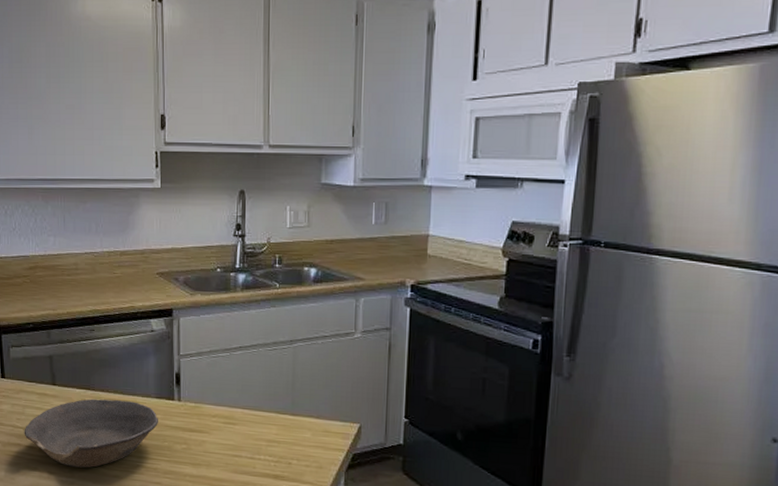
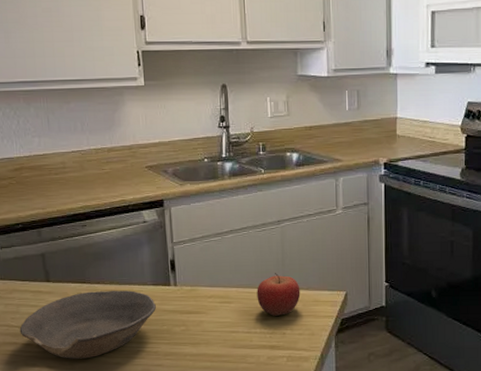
fruit: none [263,396,310,444] -> present [257,272,301,316]

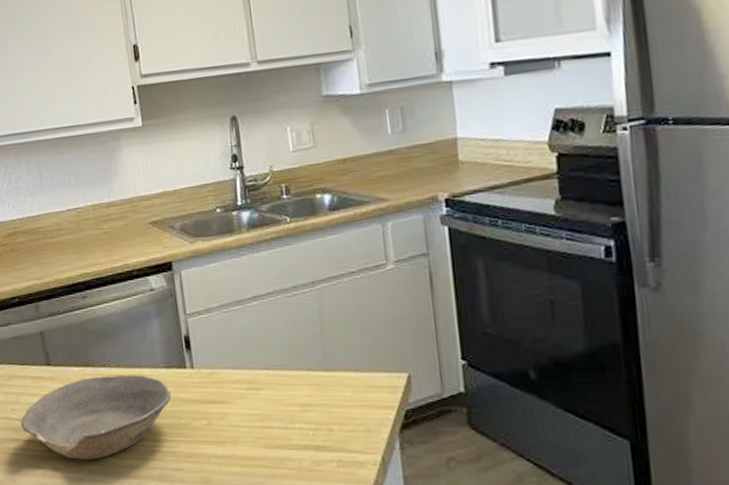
fruit: present [257,272,301,316] -> none [291,349,349,406]

